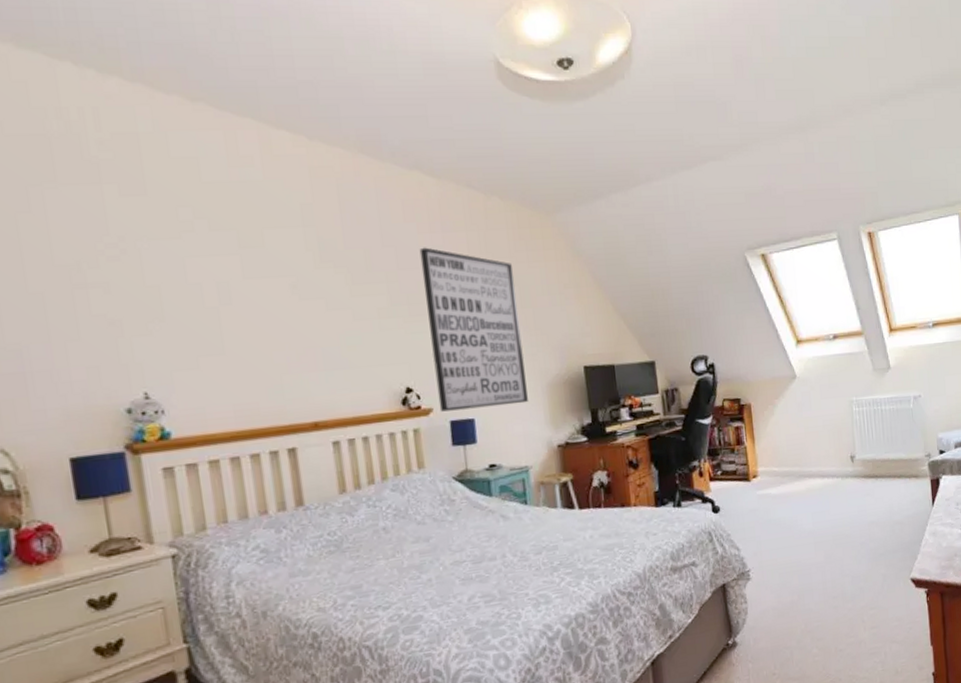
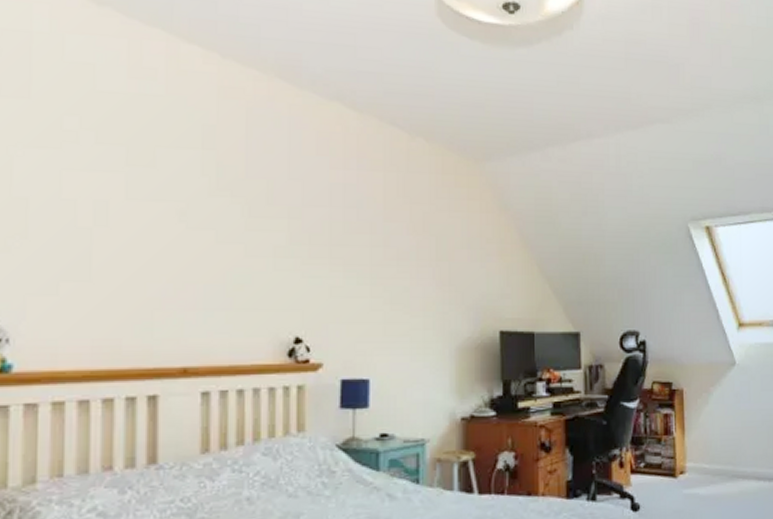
wall art: present [419,247,528,412] -> none [329,184,433,368]

